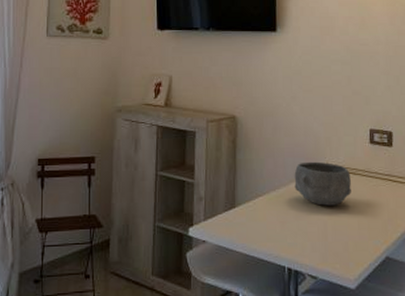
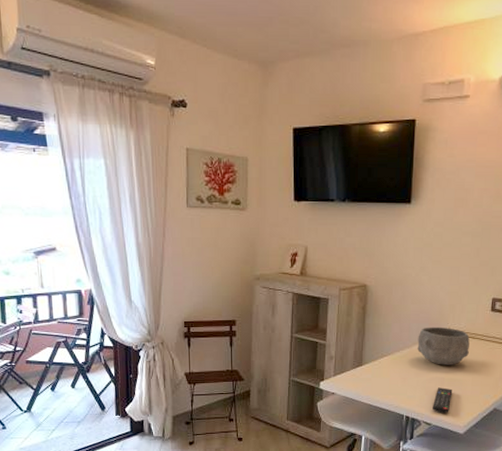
remote control: none [317,232,338,264] -> present [432,387,453,414]

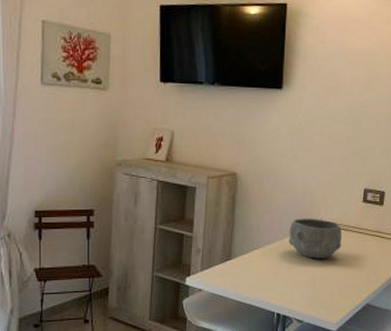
remote control: present [432,387,453,414] -> none [304,282,325,310]

